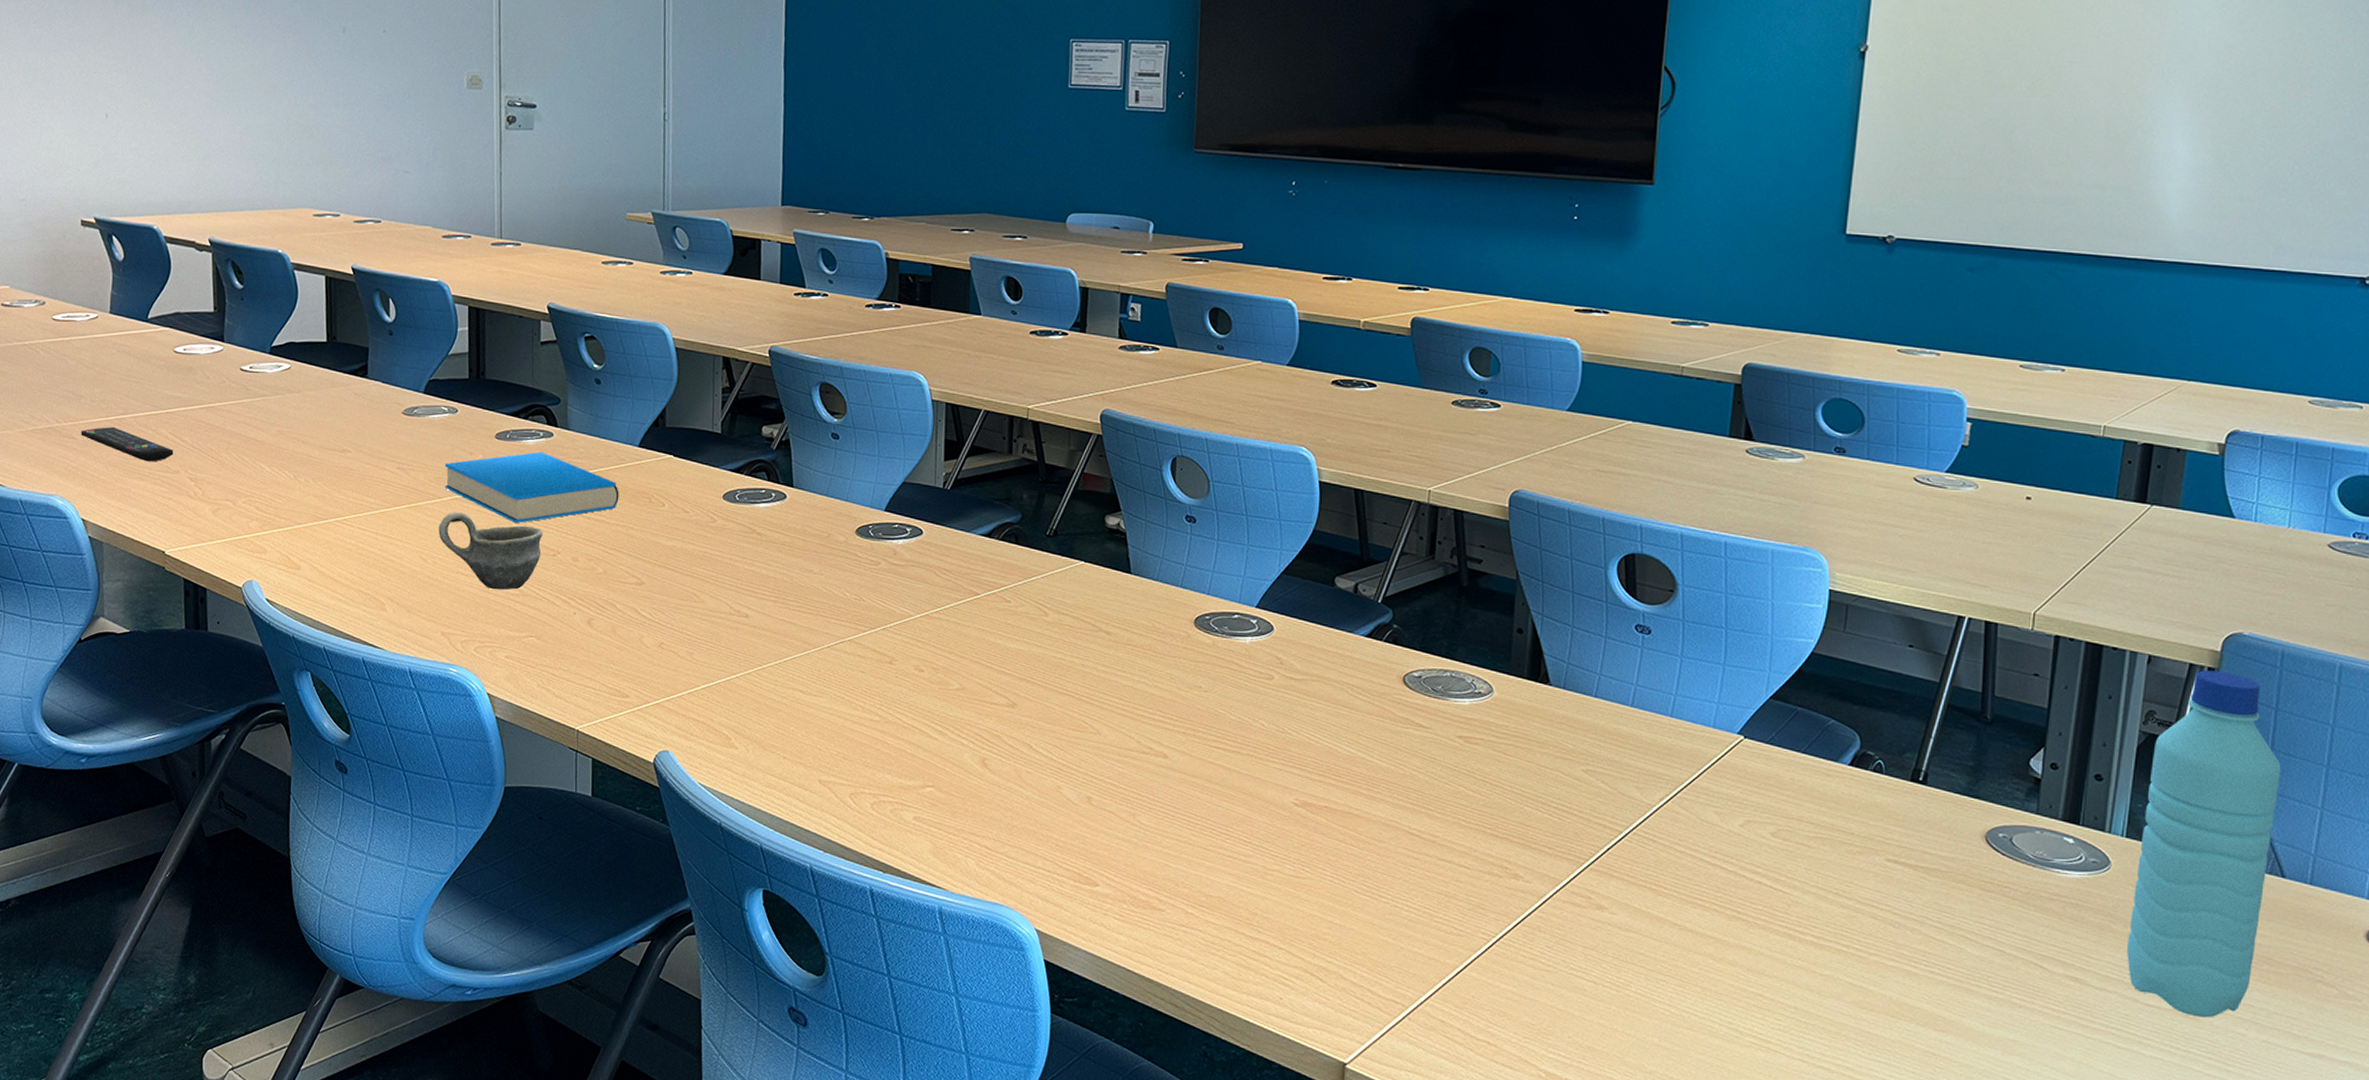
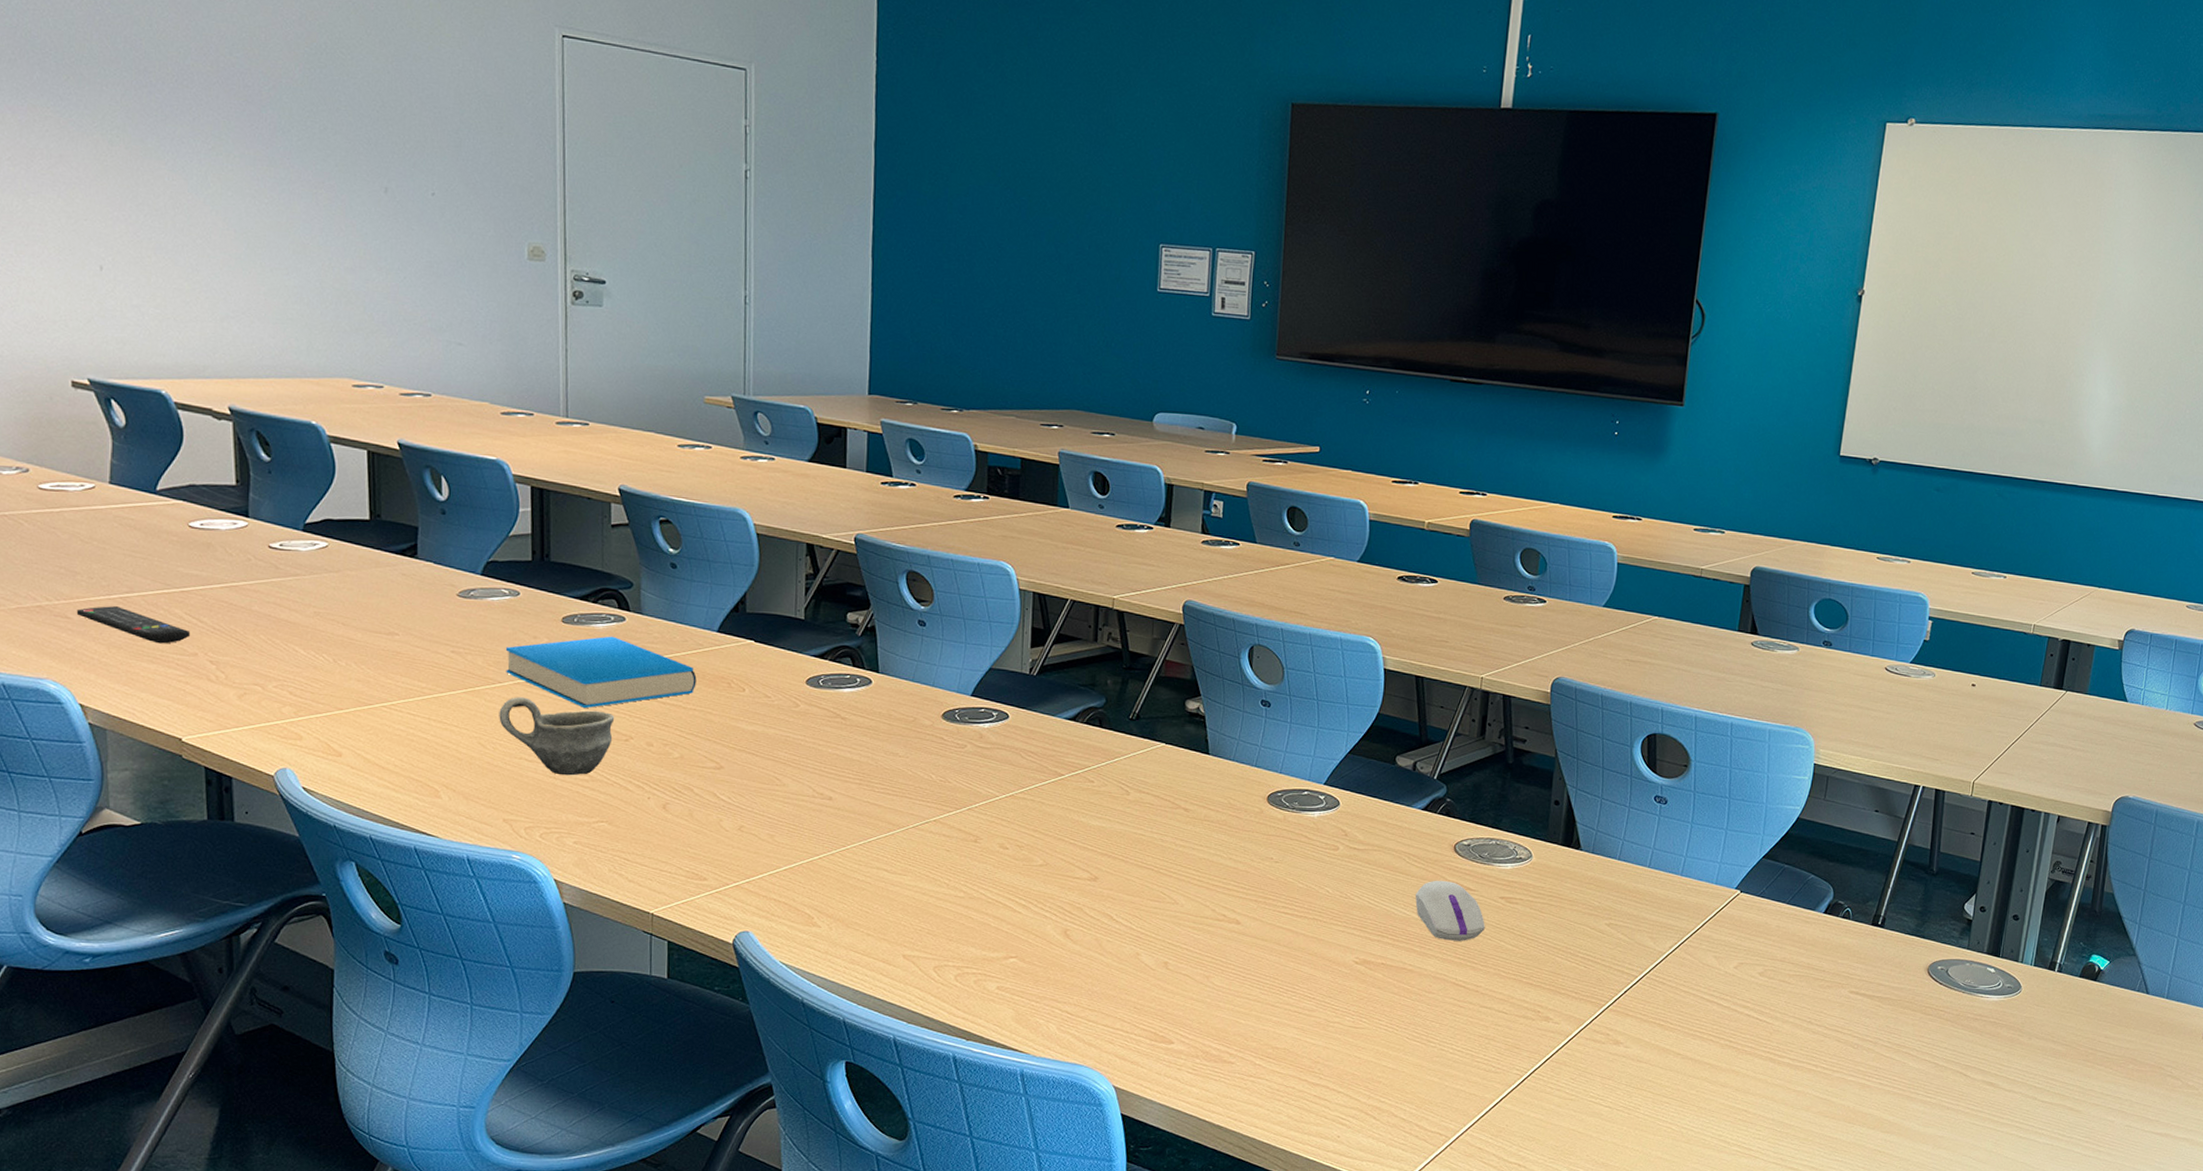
computer mouse: none [1361,715,1441,785] -> present [1415,880,1485,941]
water bottle: present [2127,670,2281,1018] -> none [2030,827,2151,1109]

